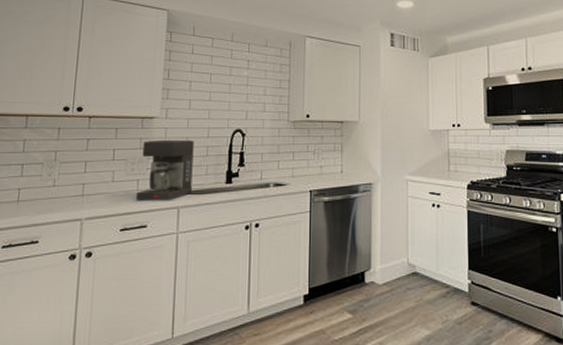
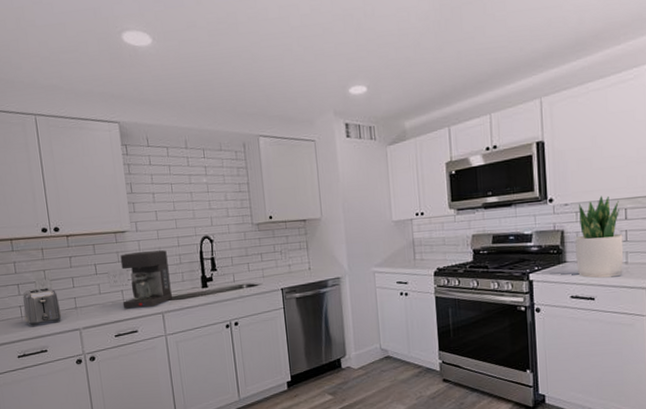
toaster: none [21,170,65,214] -> present [23,287,62,327]

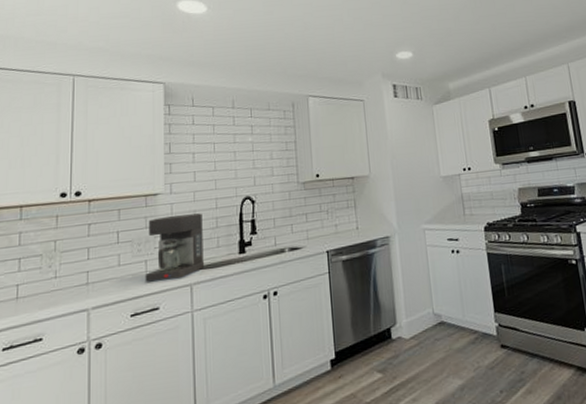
toaster: present [23,287,62,327] -> none [21,260,68,310]

